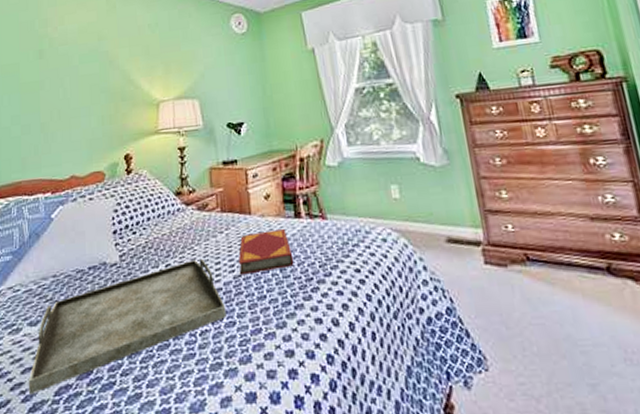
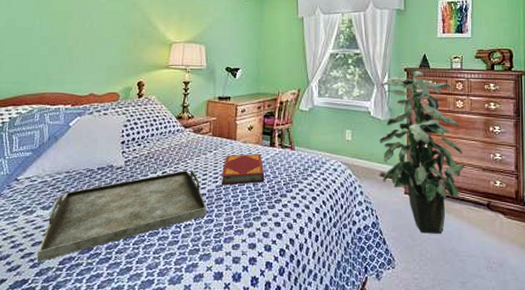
indoor plant: none [427,95,566,318] -> present [379,70,466,234]

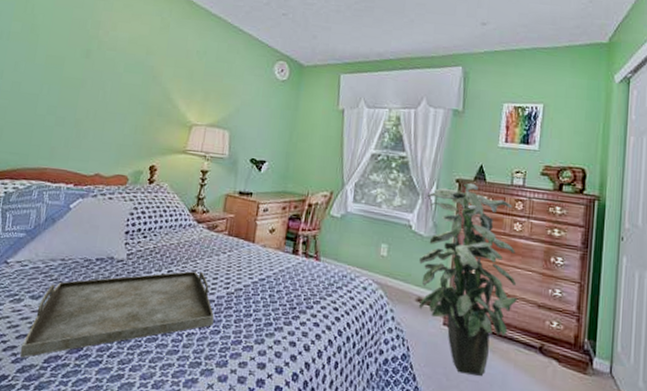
hardback book: present [222,154,265,186] -> none [233,258,284,295]

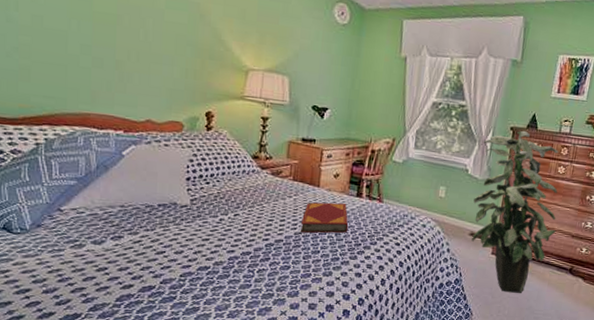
serving tray: present [20,271,215,358] -> none [91,214,284,298]
hardback book: none [233,258,284,295] -> present [301,202,349,233]

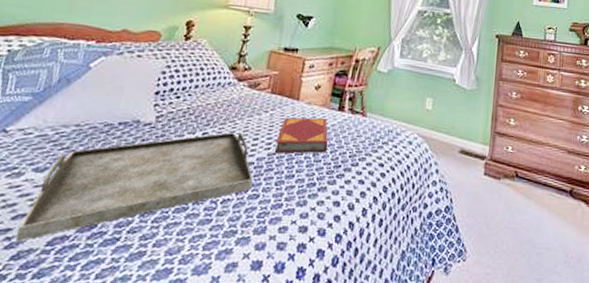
serving tray: none [91,214,284,298] -> present [16,132,254,242]
indoor plant: present [471,130,559,293] -> none [462,38,551,222]

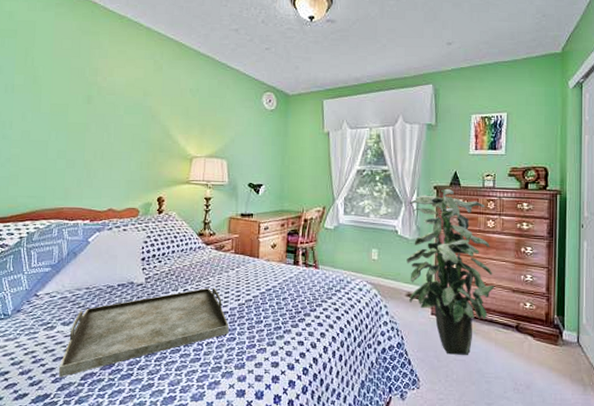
hardback book: present [275,117,329,154] -> none [244,272,288,304]
indoor plant: none [462,38,551,222] -> present [406,188,495,355]

